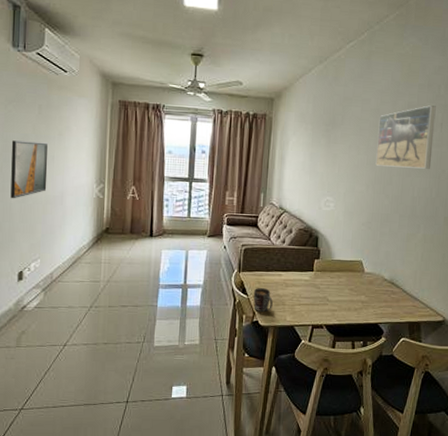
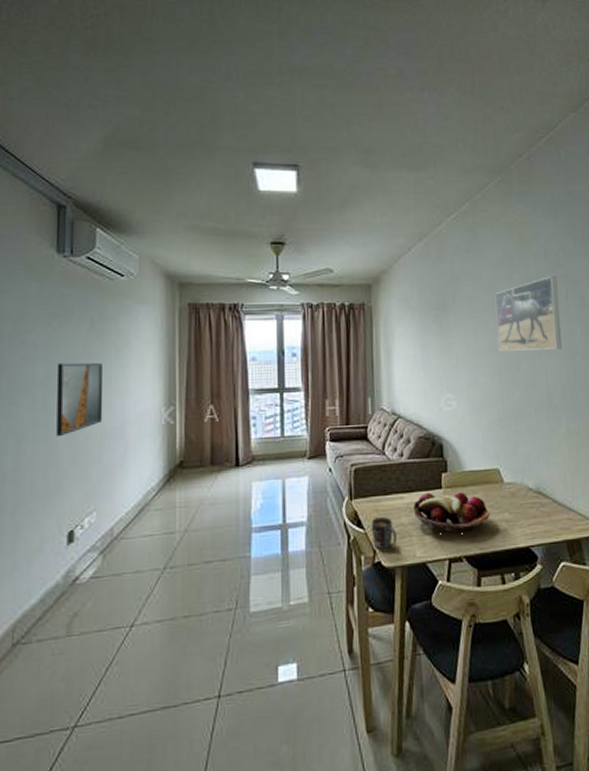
fruit basket: none [288,273,350,307] -> present [413,492,490,533]

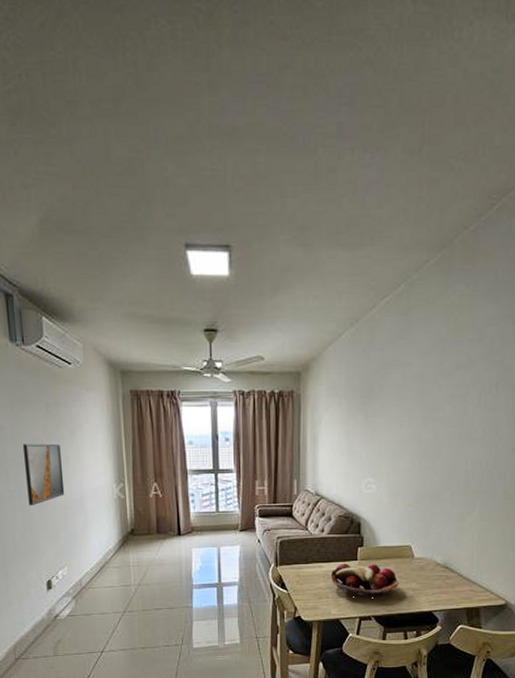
mug: present [371,517,397,549] -> none [293,582,315,606]
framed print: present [495,276,562,351] -> none [421,363,490,439]

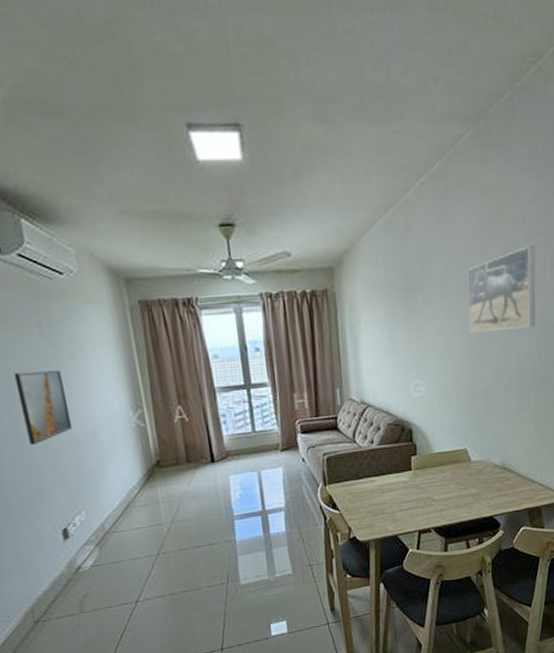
fruit basket: present [330,563,399,597] -> none [384,472,457,508]
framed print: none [421,363,490,439] -> present [467,246,536,333]

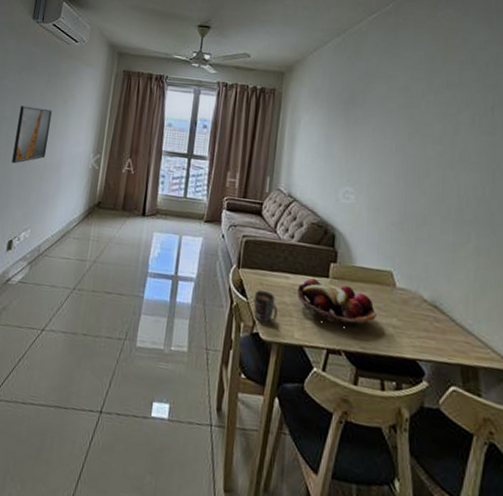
mug: none [345,499,370,526] -> present [253,290,278,323]
fruit basket: none [384,472,457,508] -> present [297,278,377,328]
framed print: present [467,246,536,333] -> none [407,85,484,162]

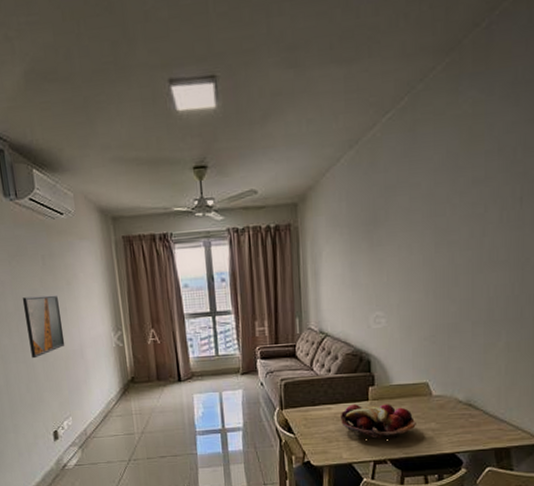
mug: present [253,290,278,323] -> none [300,425,325,451]

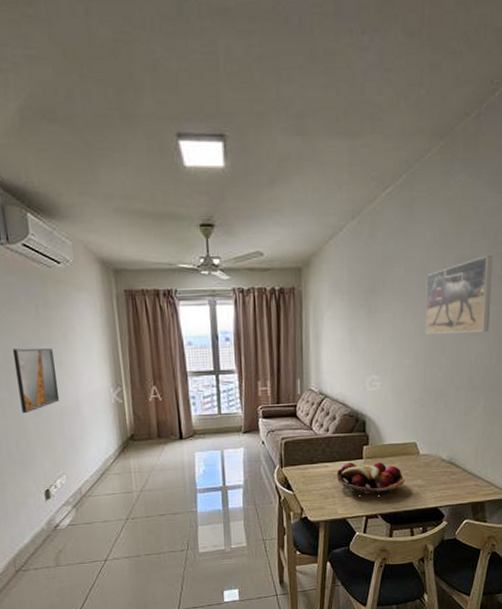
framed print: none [434,176,512,266] -> present [425,256,493,334]

